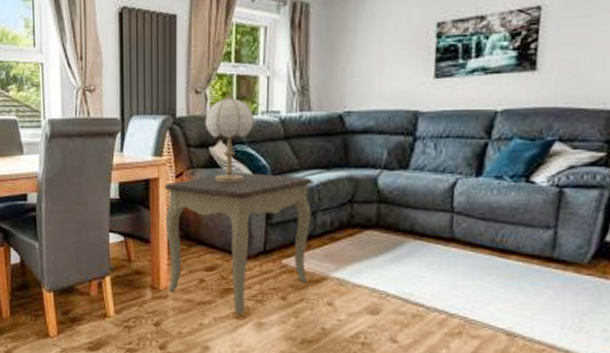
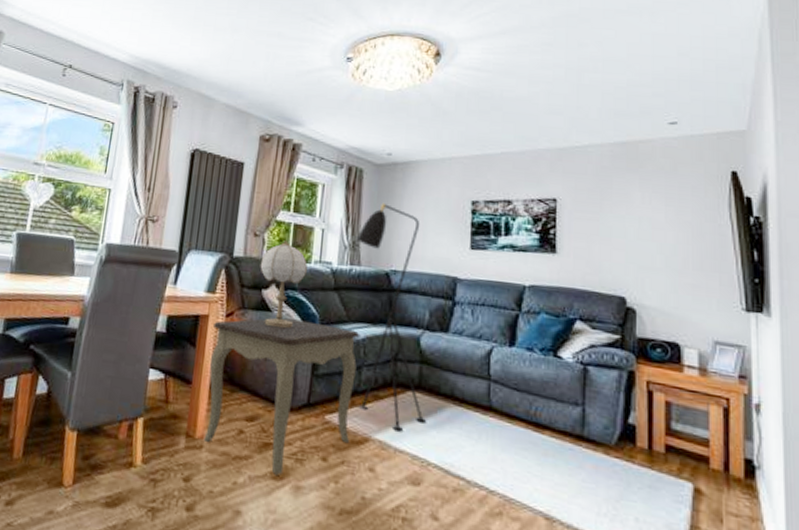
floor lamp: none [305,38,386,267] -> present [356,202,427,430]

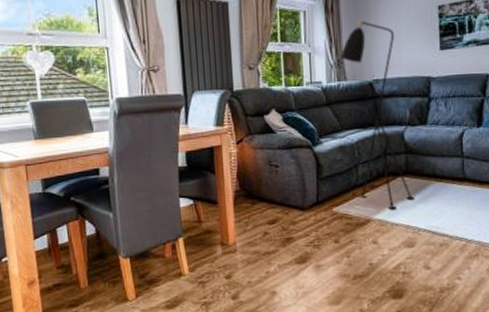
side table: present [203,318,360,476] -> none [227,135,354,260]
table lamp: present [260,240,308,329] -> none [258,69,302,146]

